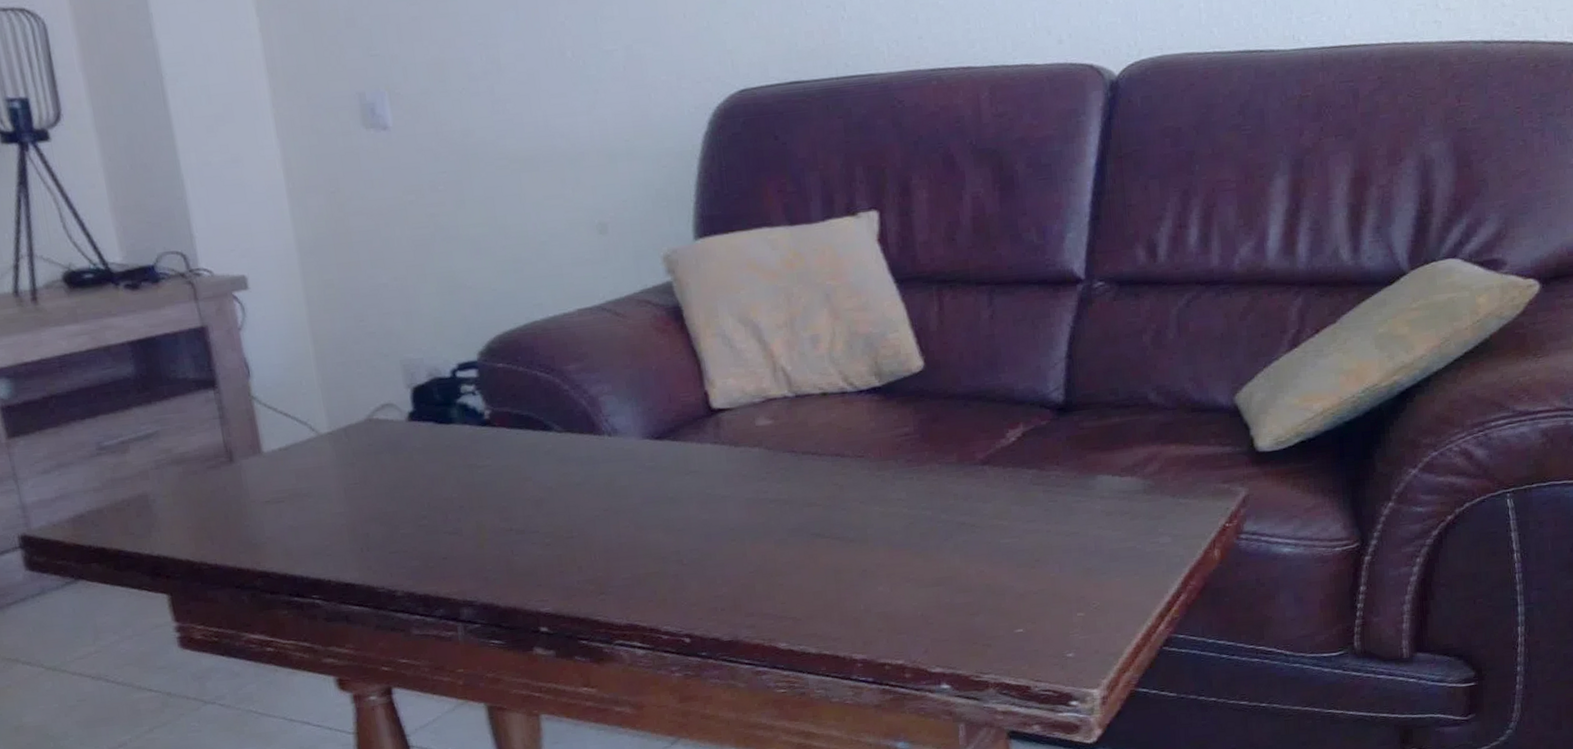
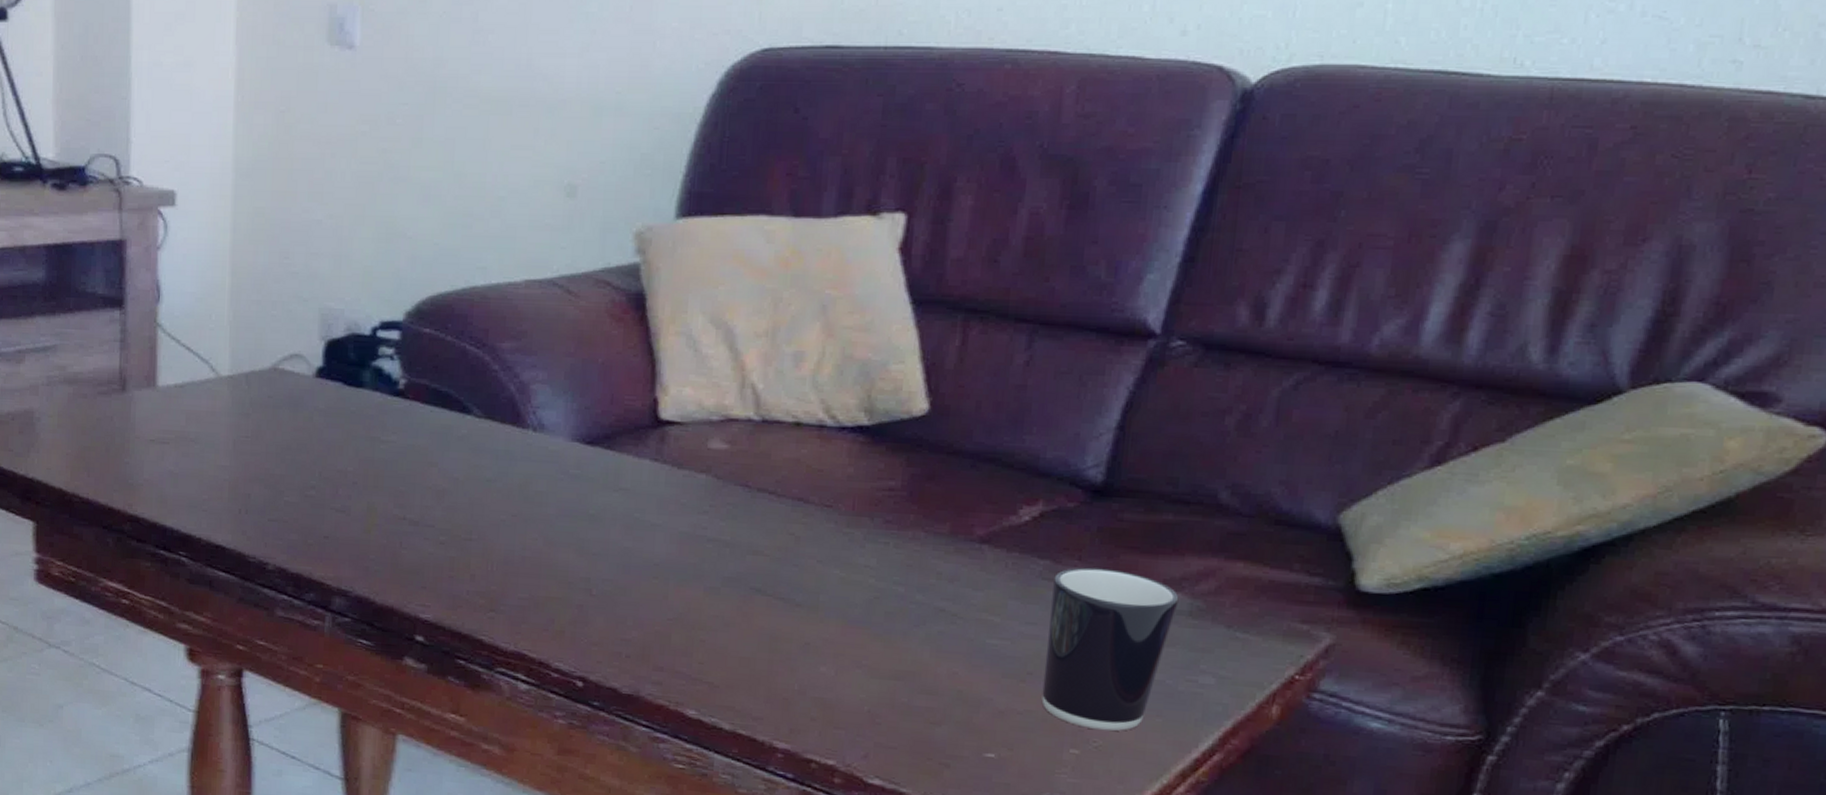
mug: none [1042,467,1135,595] -> present [1041,567,1179,732]

